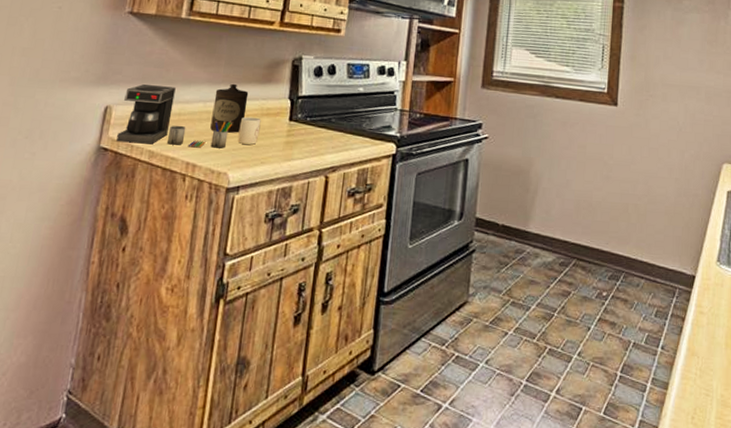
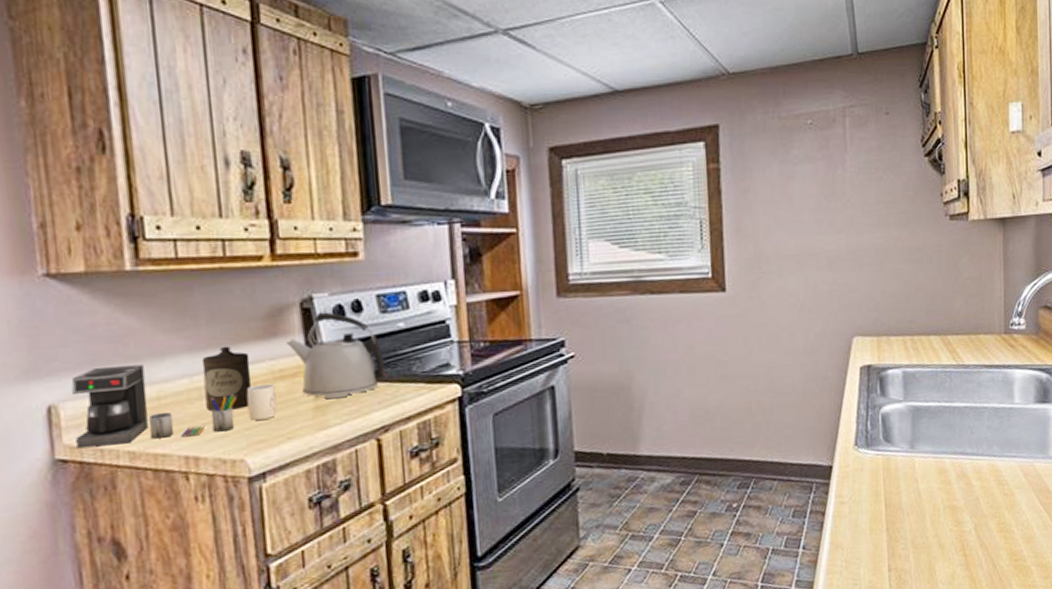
kettle: none [276,70,344,139] -> present [286,312,387,400]

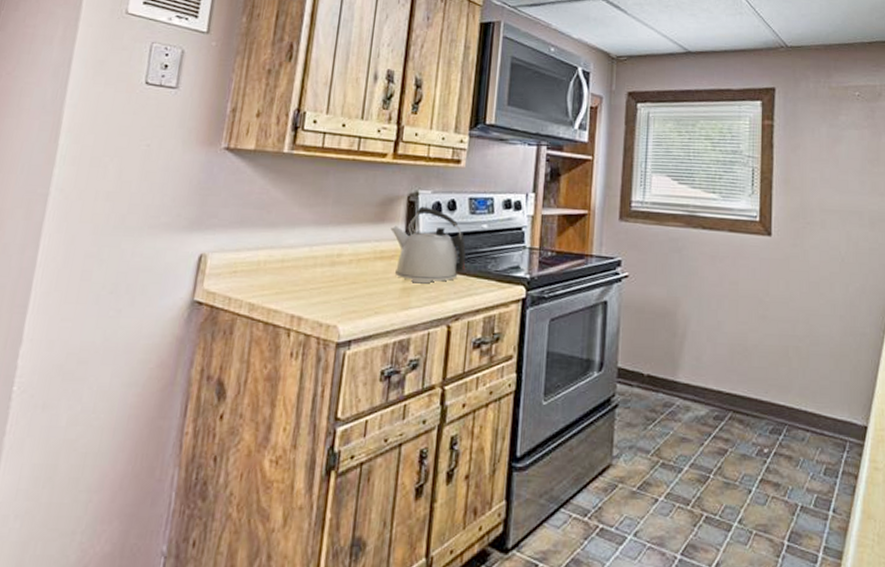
coffee maker: present [71,364,238,449] -> none [212,228,344,298]
canister: present [201,346,252,410] -> none [317,224,360,280]
mug: present [246,383,277,421] -> none [348,261,374,294]

